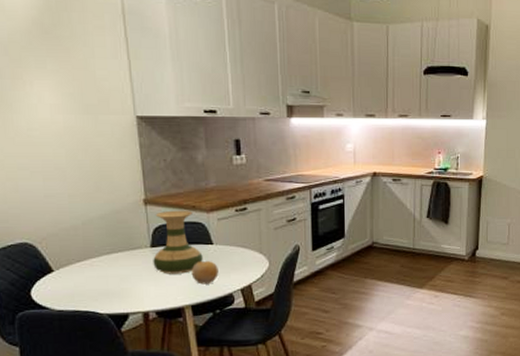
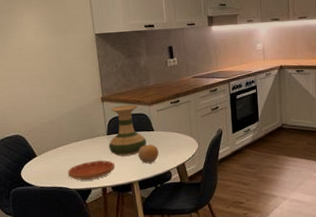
saucer: none [96,279,160,304] -> present [67,160,115,181]

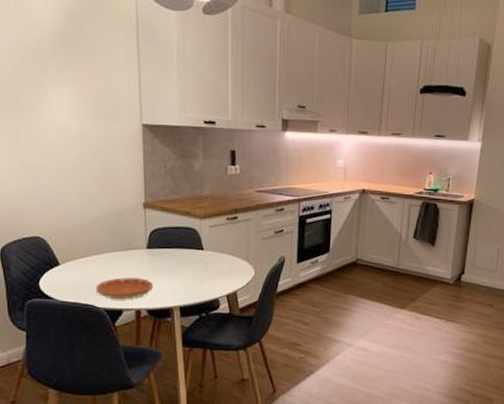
vase: present [109,104,147,156] -> none [148,215,193,276]
fruit: present [138,144,159,164] -> none [182,265,207,288]

